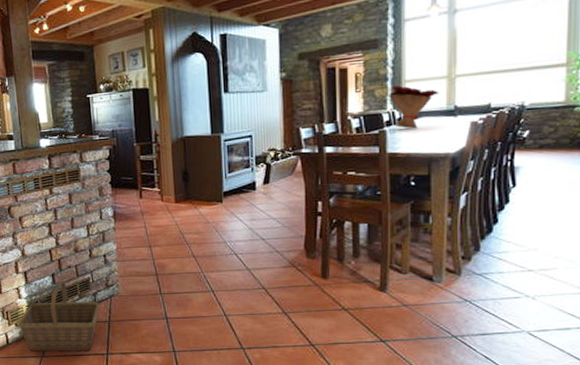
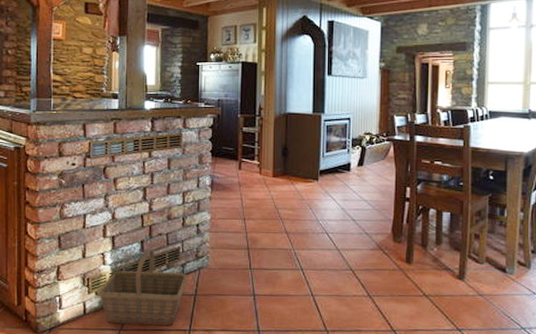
flower bouquet: present [389,85,440,129] -> none [474,86,517,127]

